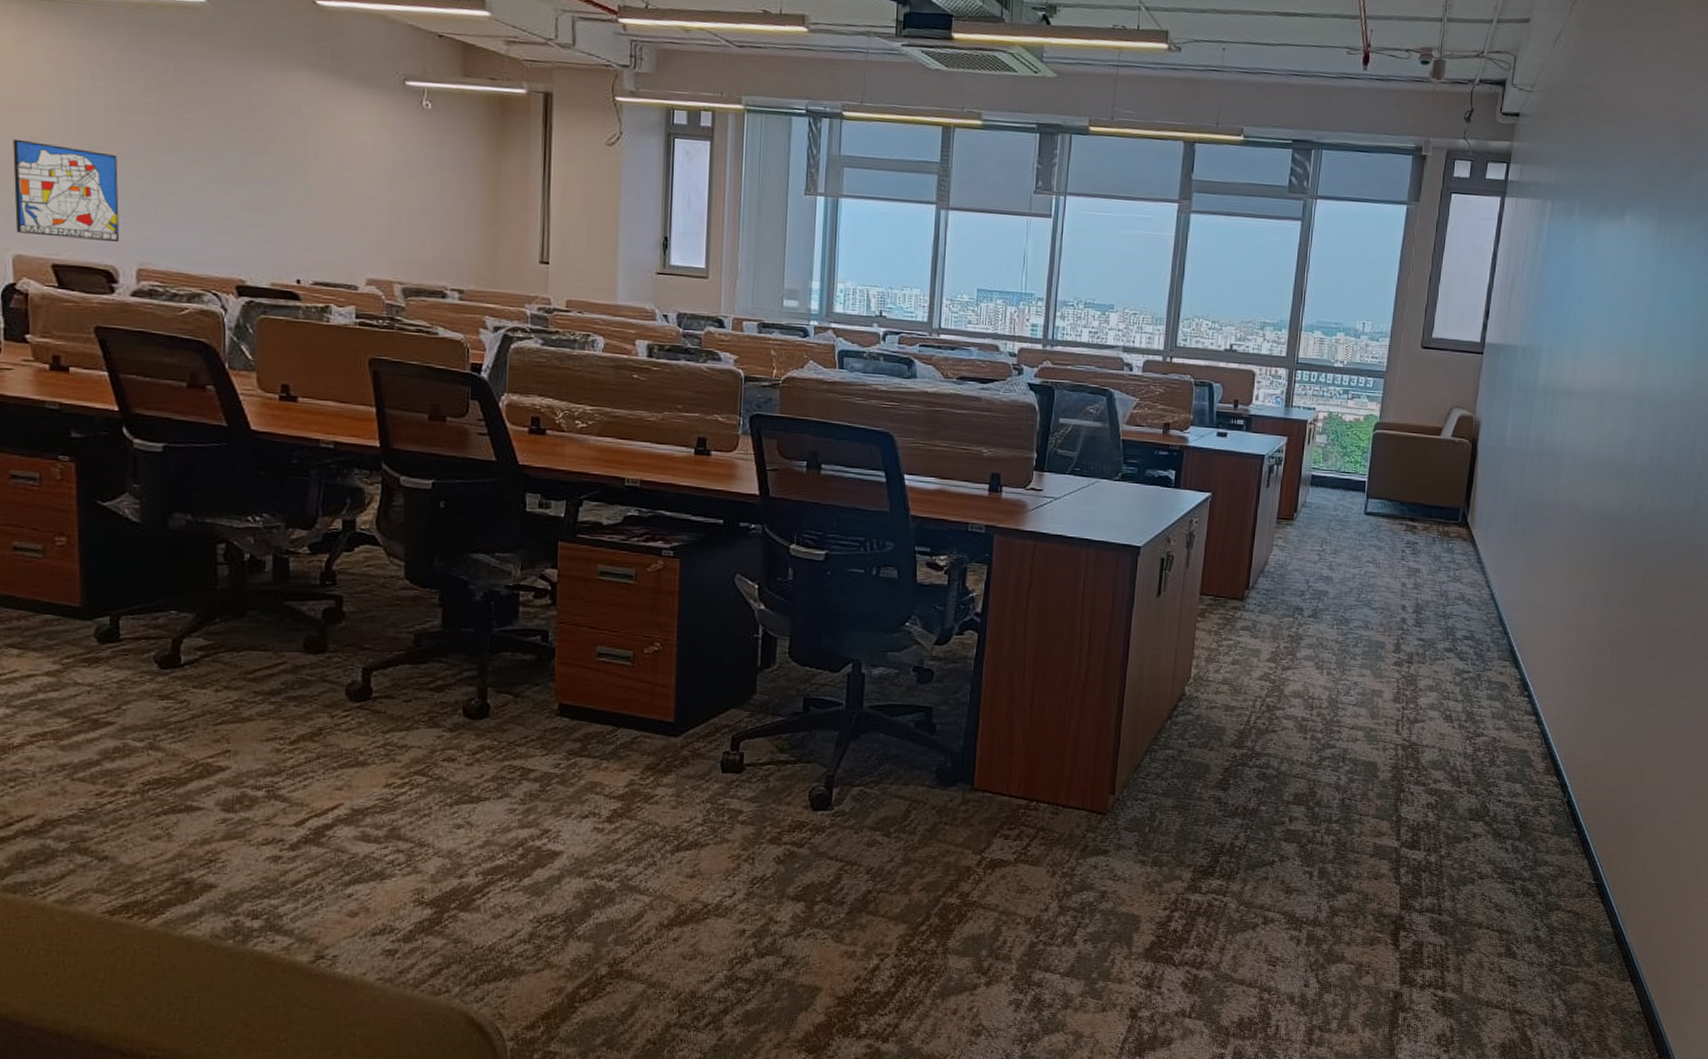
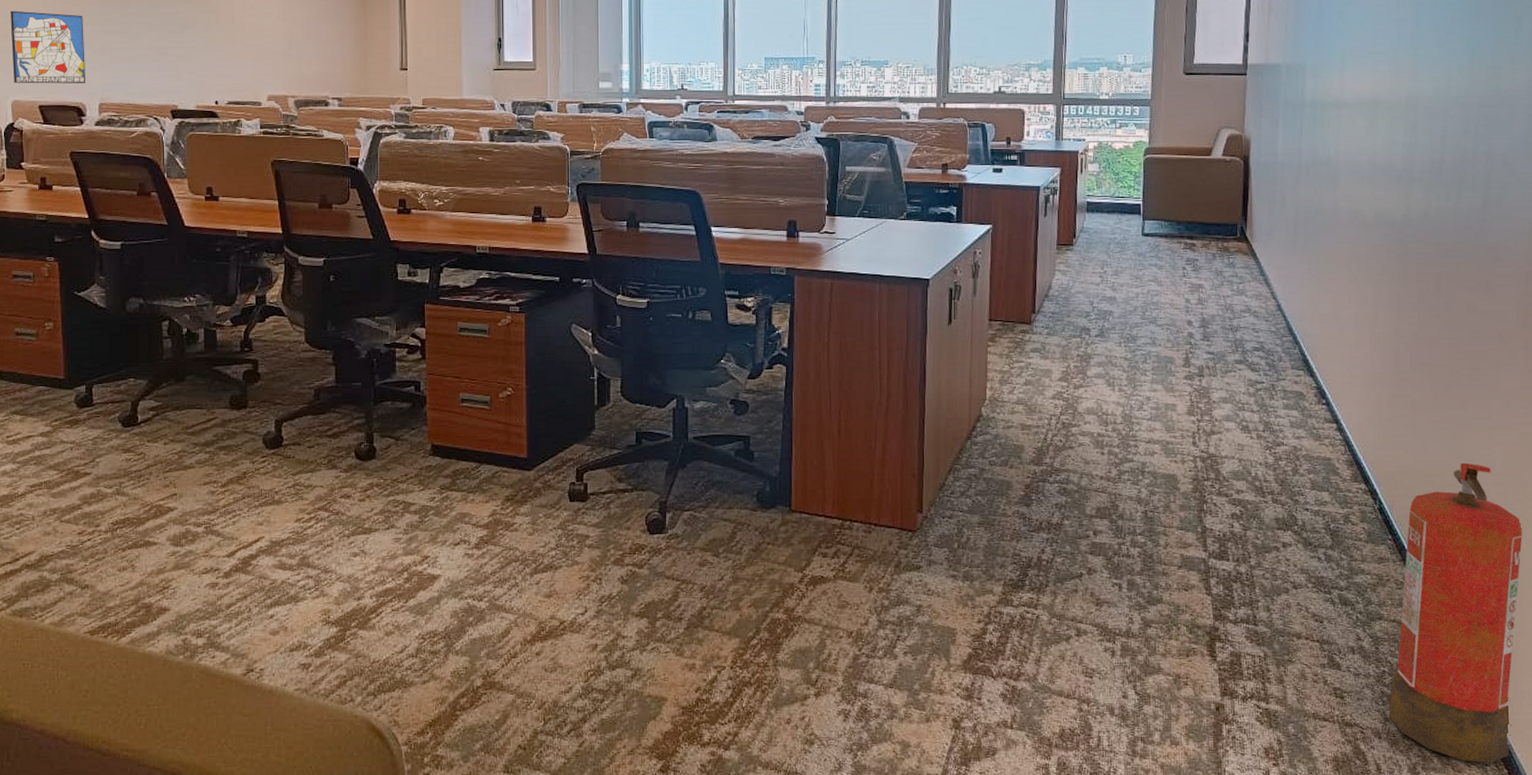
fire extinguisher: none [1556,758,1696,1047] -> present [1388,462,1523,763]

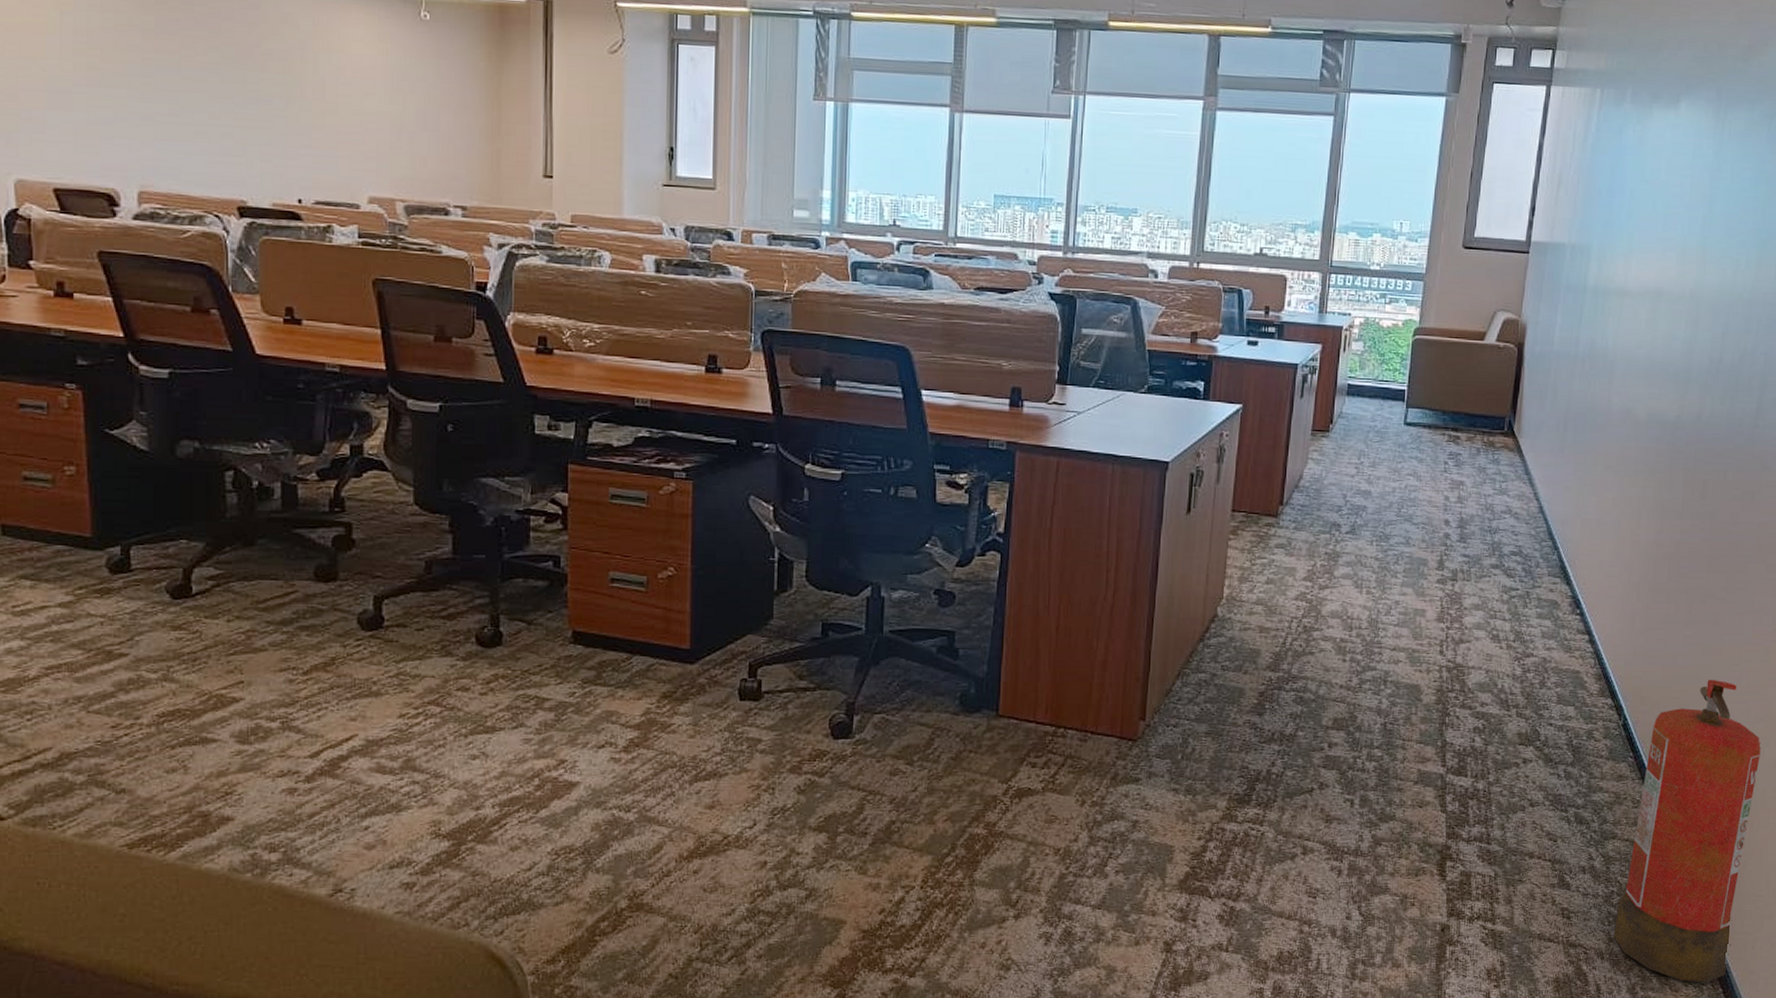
wall art: present [10,10,86,84] -> none [12,61,120,164]

